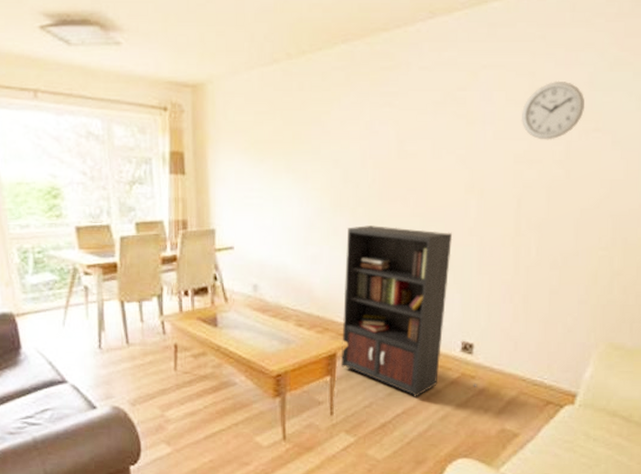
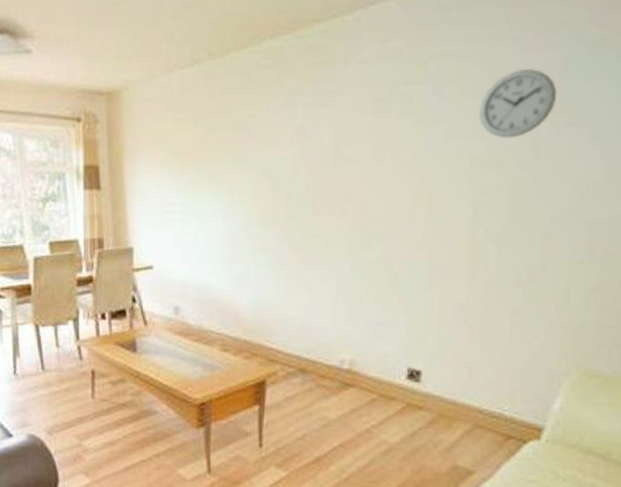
bookcase: present [340,225,478,397] -> none [270,240,426,429]

